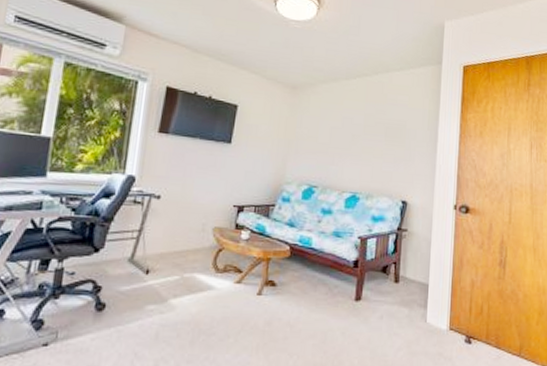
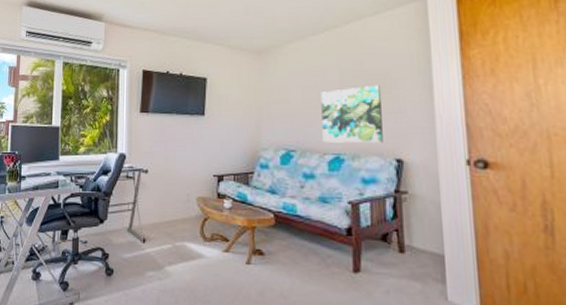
wall art: none [343,133,398,185] -> present [321,84,383,143]

